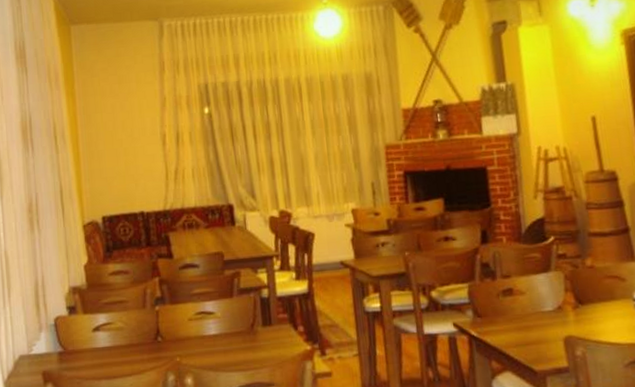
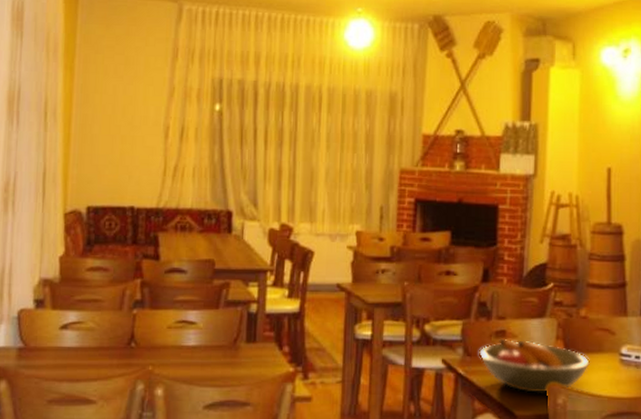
fruit bowl: none [489,296,604,348] -> present [479,338,590,393]

